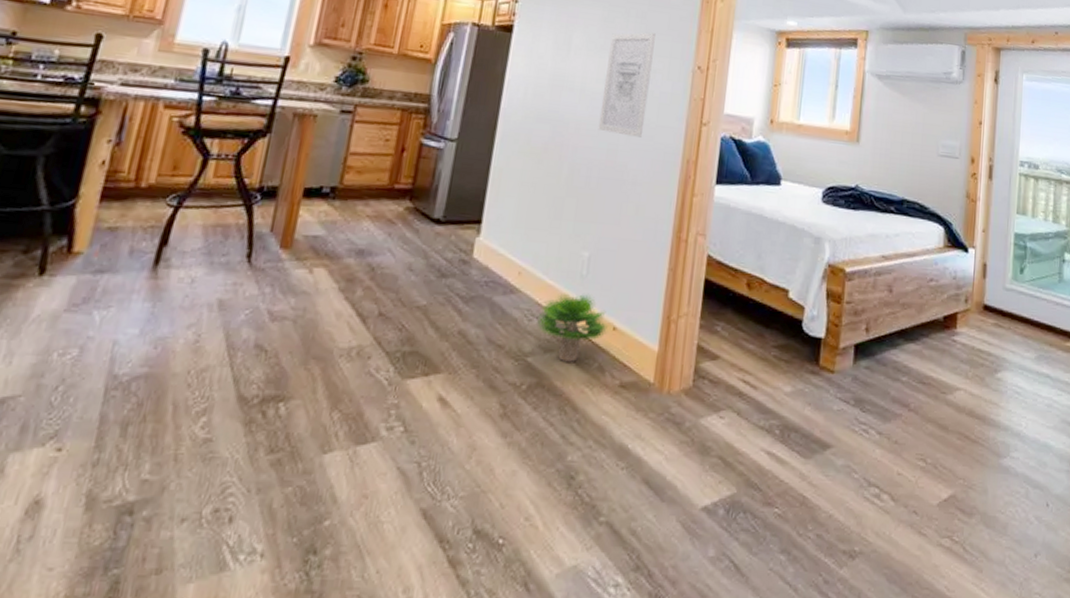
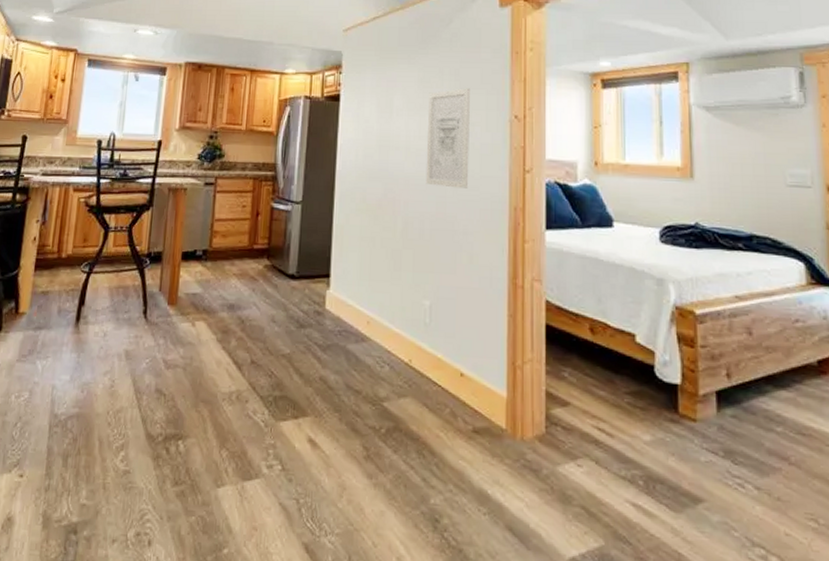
potted plant: present [537,294,609,362] -> none [389,341,456,407]

